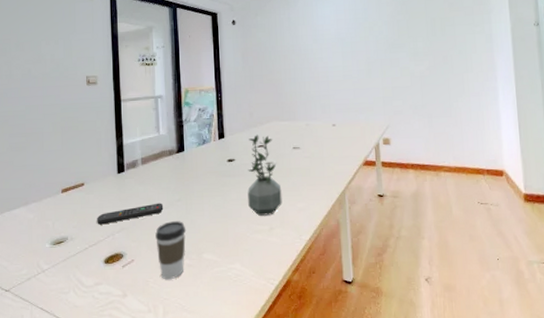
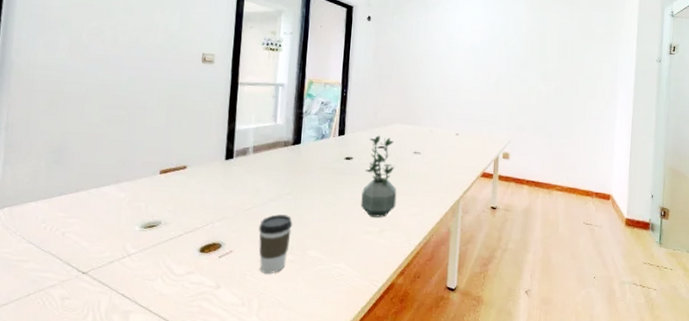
remote control: present [97,203,164,225] -> none [196,194,272,212]

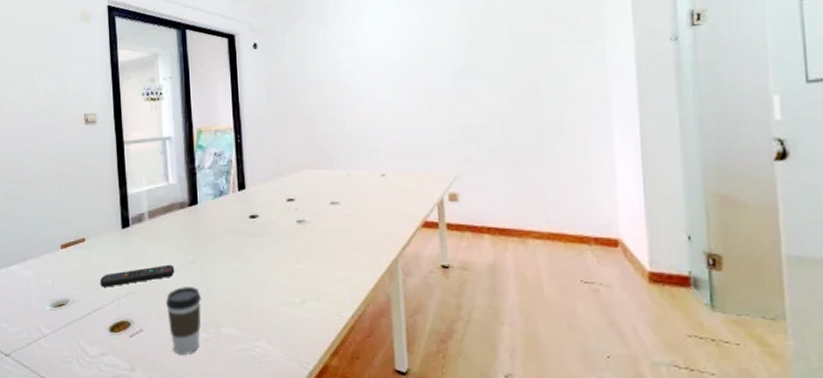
remote control: none [196,194,272,212] -> present [100,264,175,287]
potted plant: present [361,135,397,218] -> none [274,186,317,285]

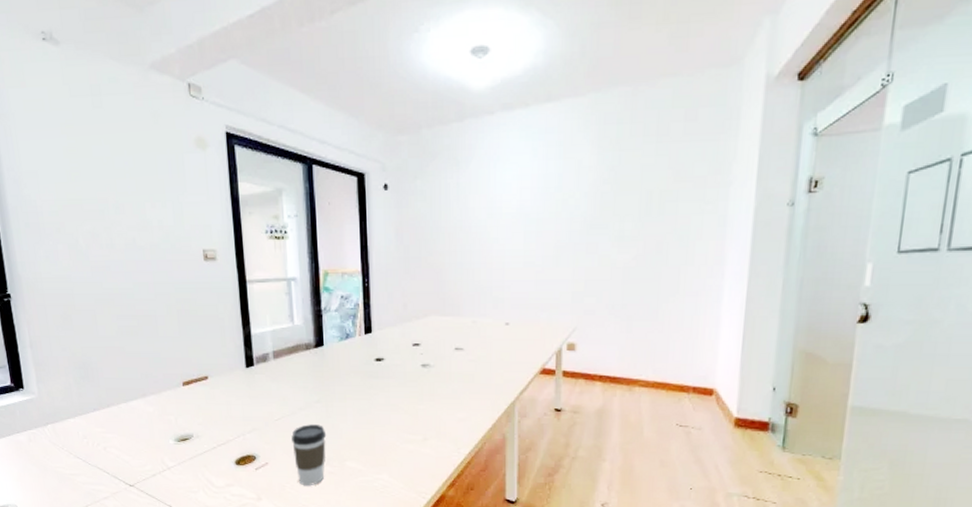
remote control: present [100,264,175,287] -> none [224,403,300,424]

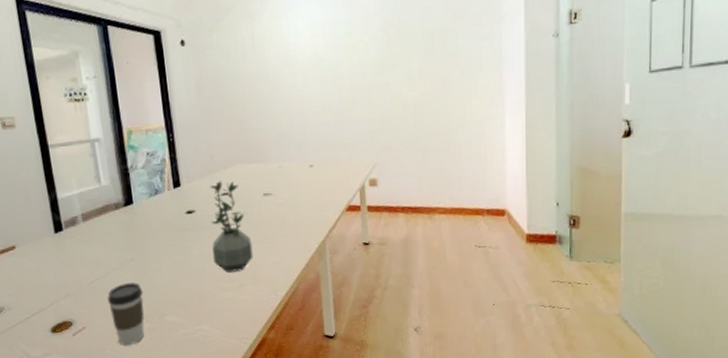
potted plant: none [398,331,439,425] -> present [210,181,253,272]

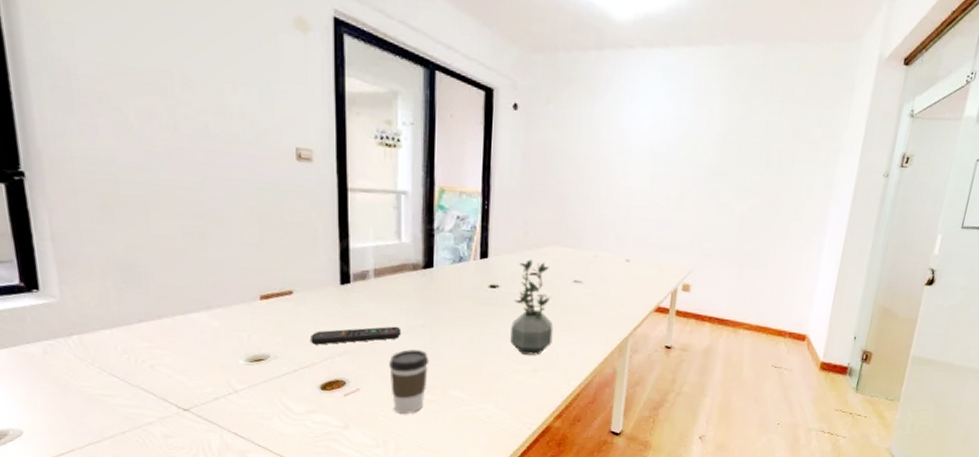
remote control: none [36,263,115,292] -> present [311,326,402,345]

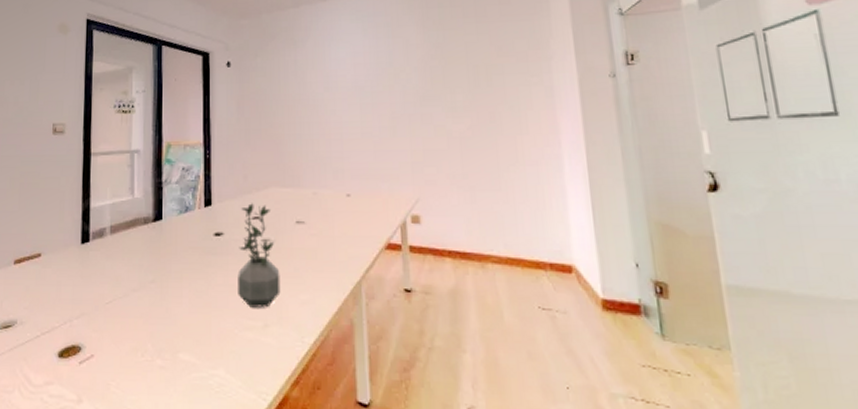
remote control: present [311,326,402,345] -> none [53,283,134,307]
coffee cup: present [389,349,430,415] -> none [122,308,160,385]

